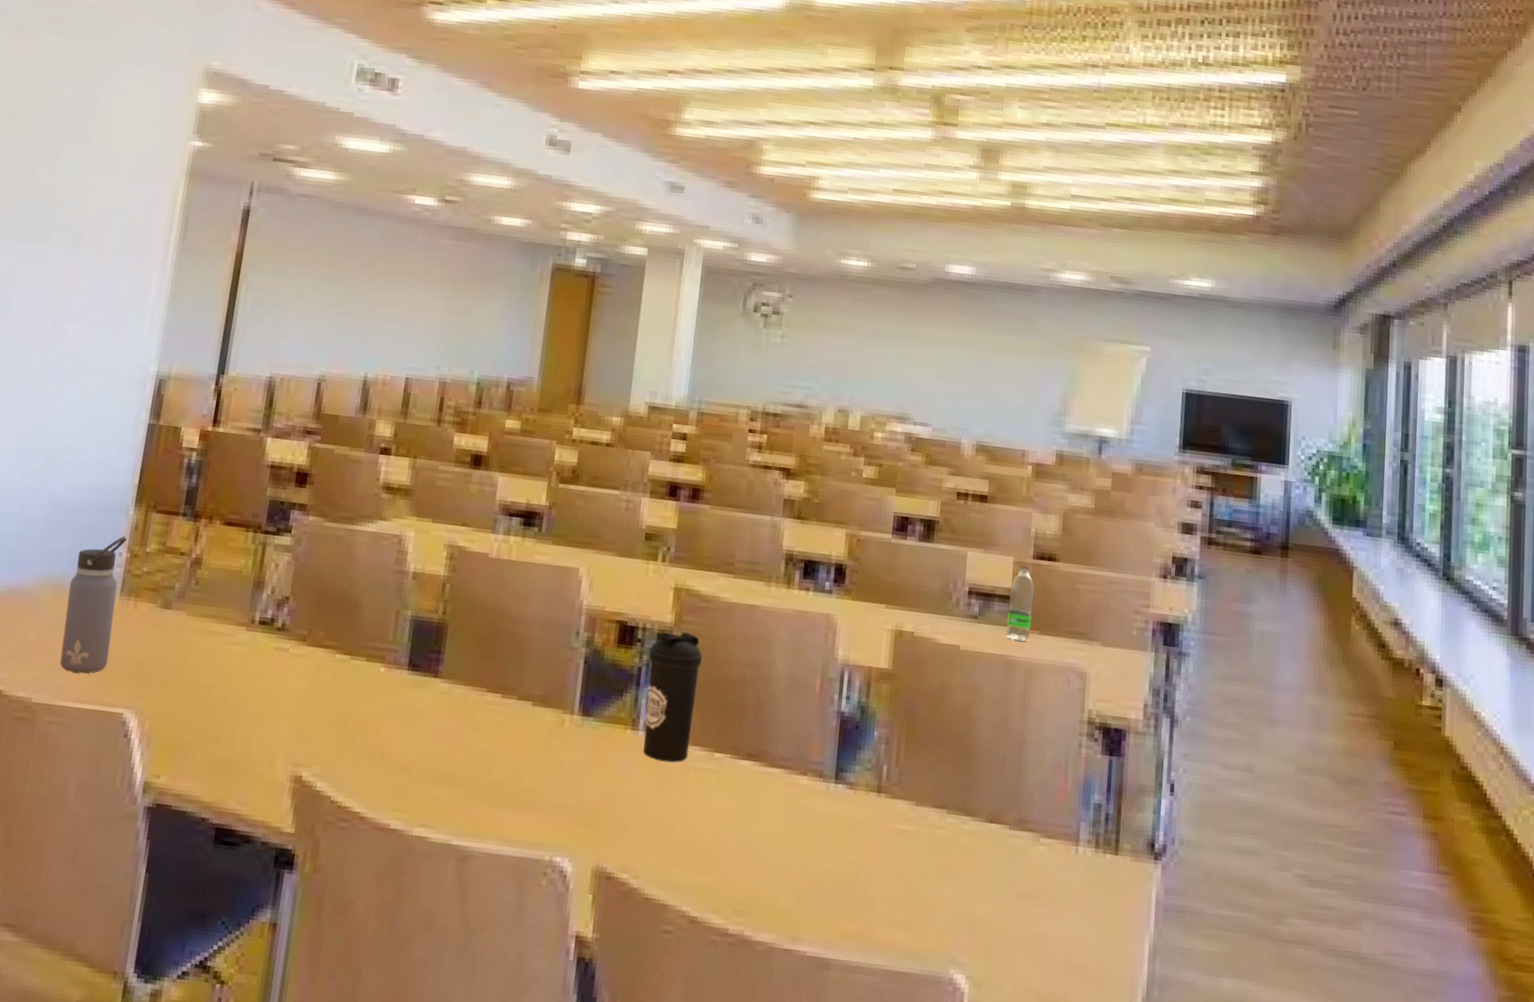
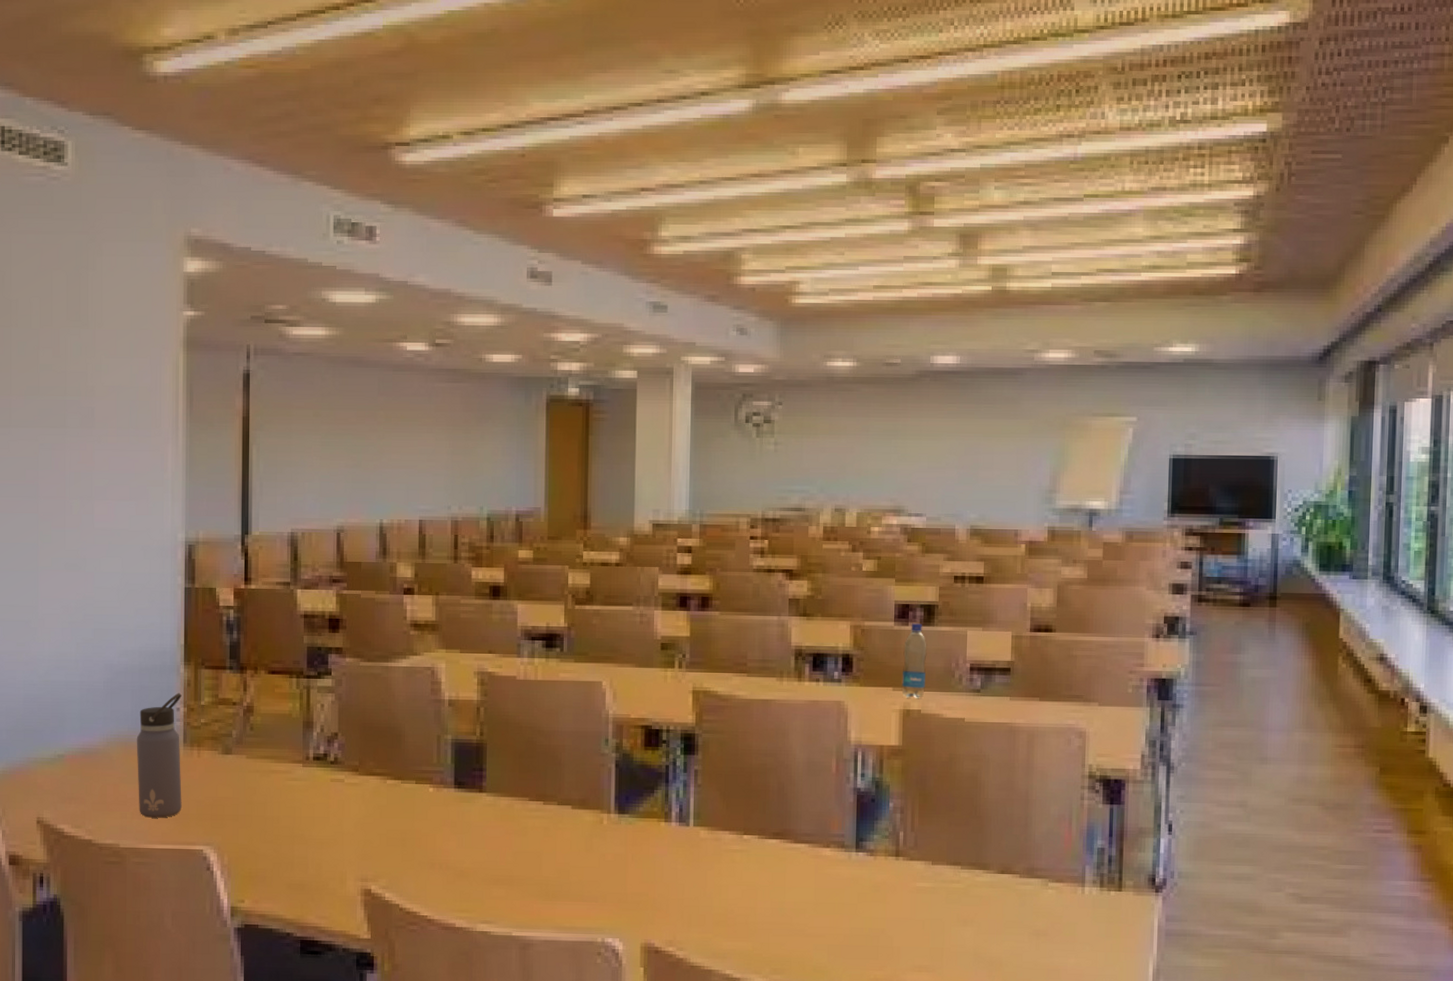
water bottle: present [643,632,702,762] -> none [675,730,724,846]
bottle: none [895,538,925,620] -> present [901,623,927,699]
bottle: present [1005,565,1035,641] -> none [1007,639,1034,708]

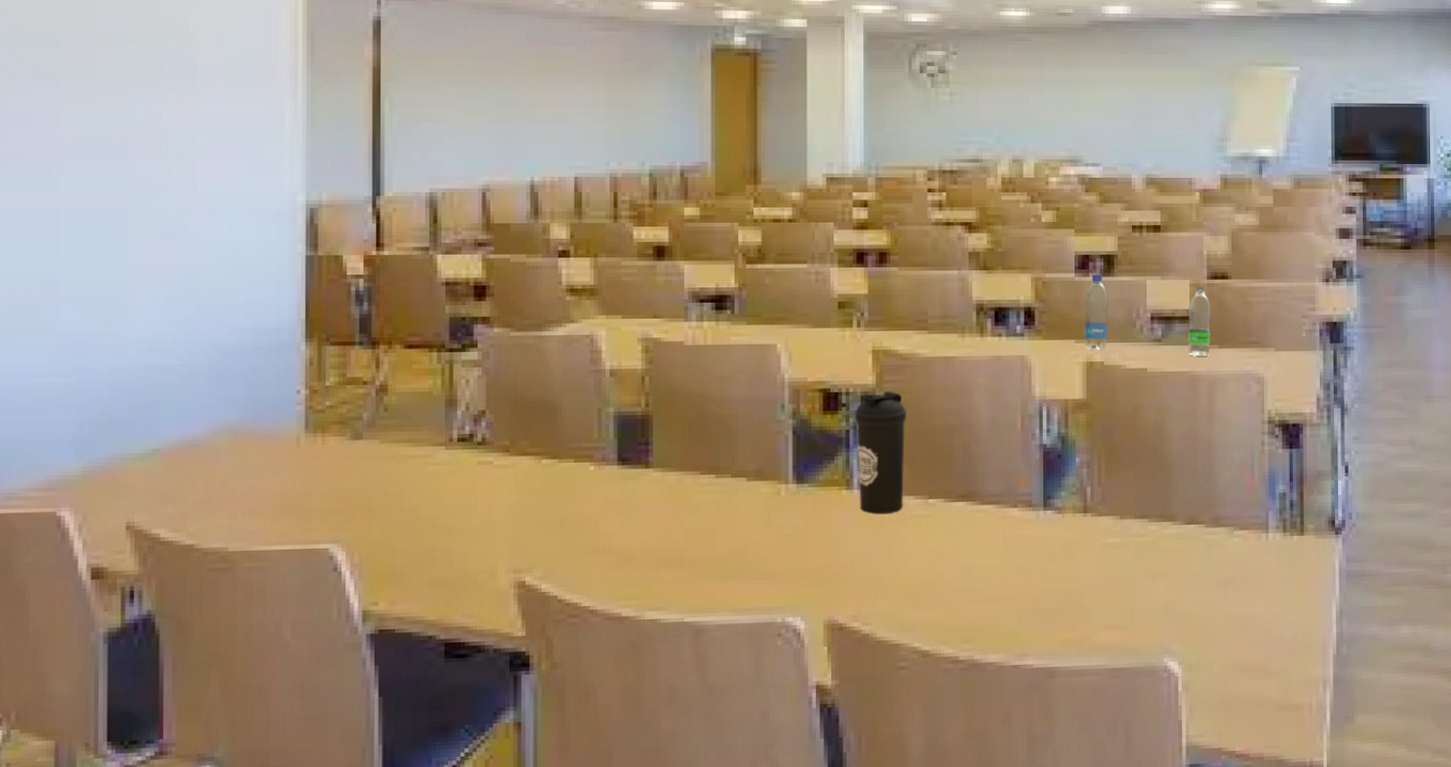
water bottle: present [136,692,182,818] -> none [248,373,303,516]
water bottle: none [675,730,724,846] -> present [855,391,906,514]
bottle: none [1007,639,1034,708] -> present [1188,287,1212,356]

